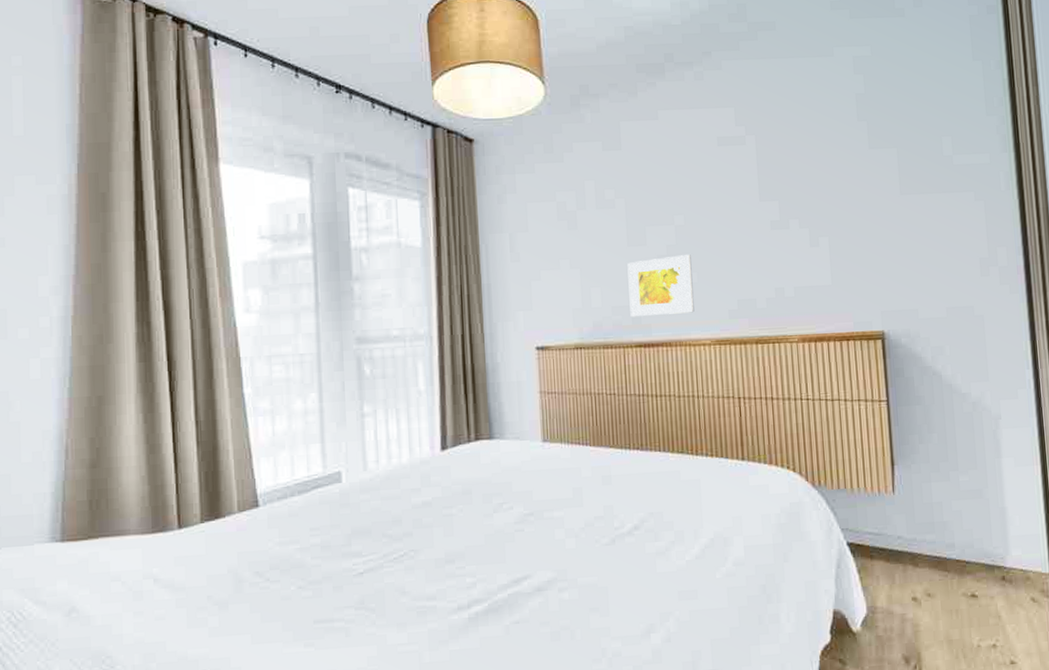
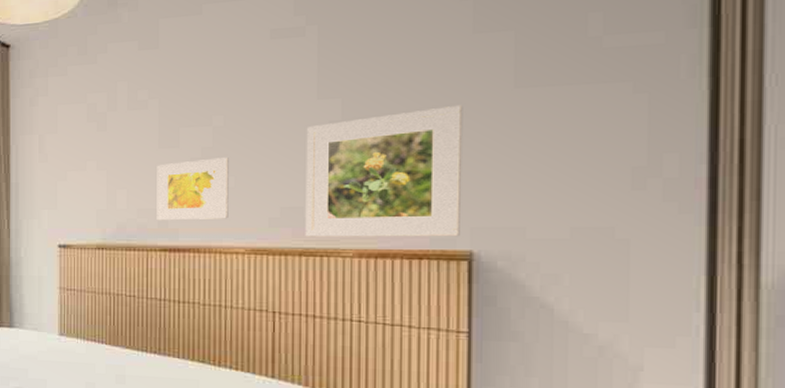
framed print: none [753,208,874,326] -> present [305,104,463,237]

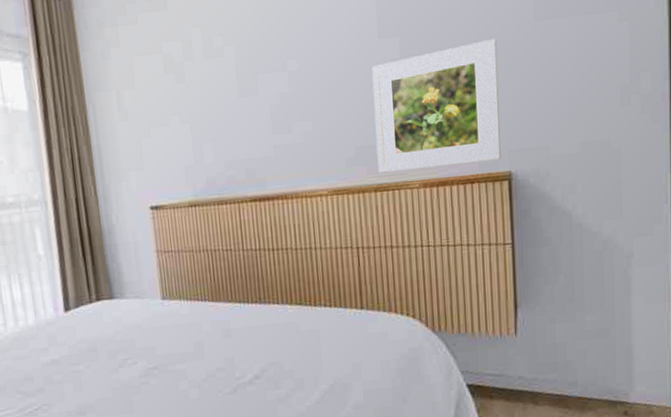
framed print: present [156,158,229,221] -> none [239,102,310,172]

